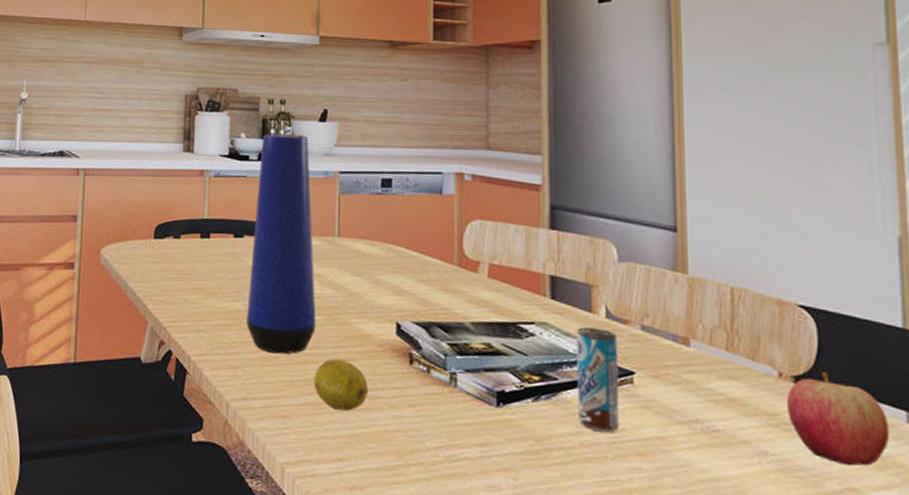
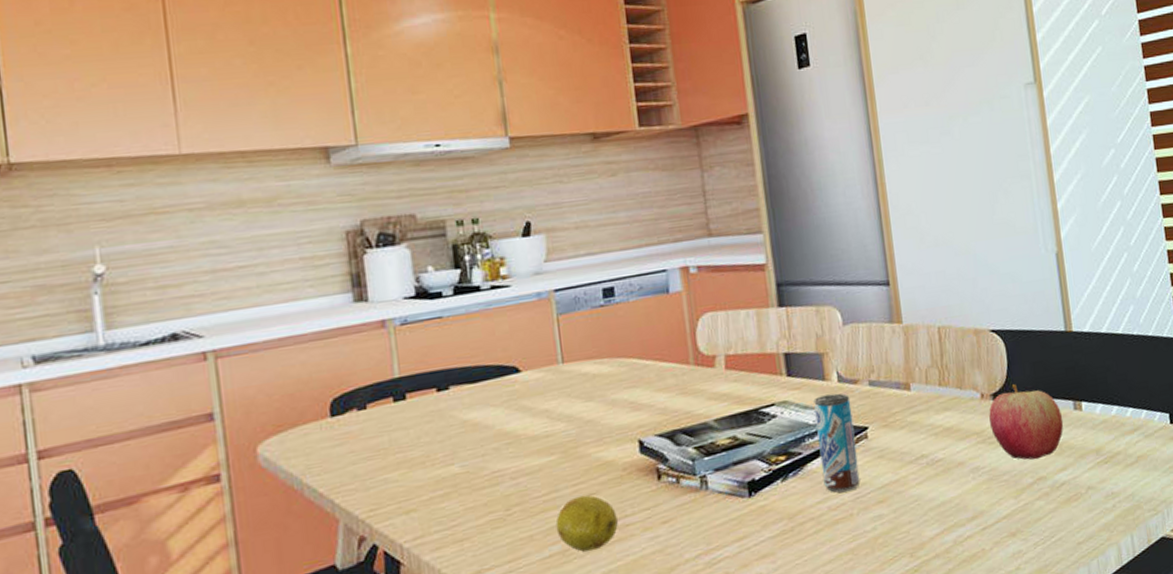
vase: present [247,134,316,354] -> none [455,256,551,512]

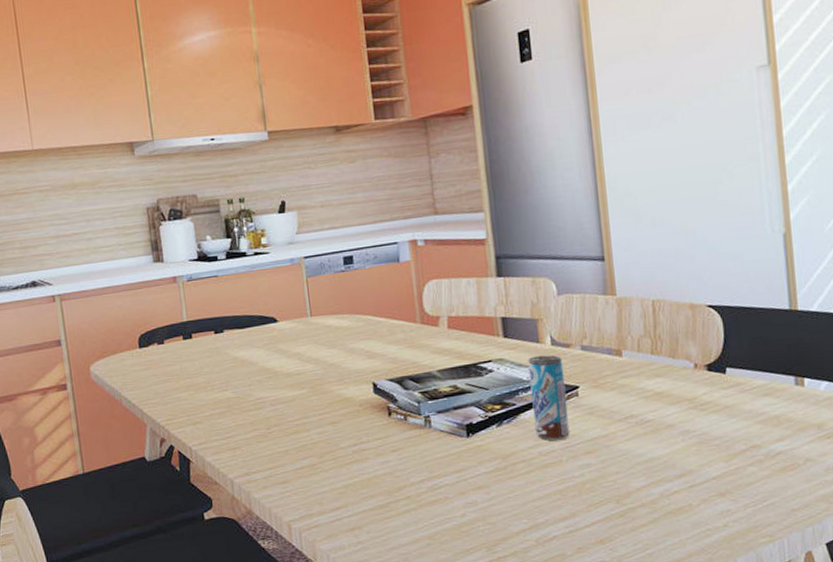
fruit: present [555,495,618,552] -> none [305,423,356,467]
apple: present [989,384,1064,460] -> none [702,357,783,429]

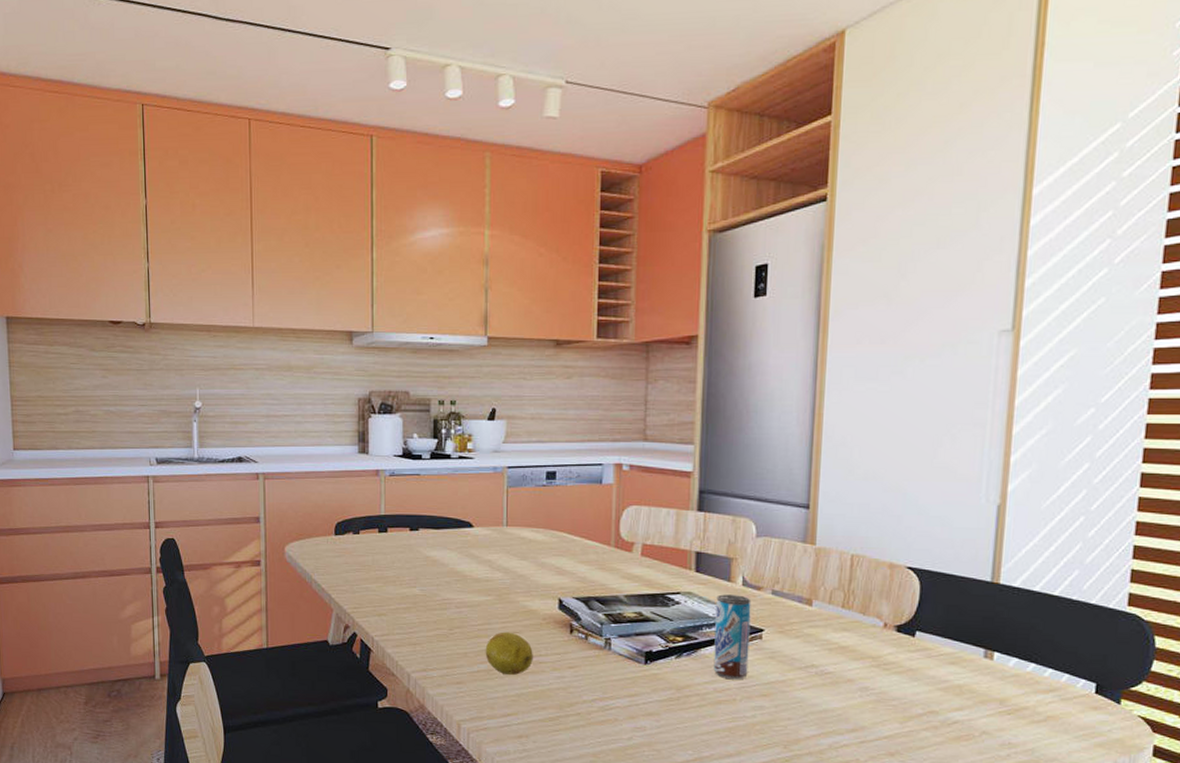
fruit: none [305,423,356,467] -> present [485,632,533,675]

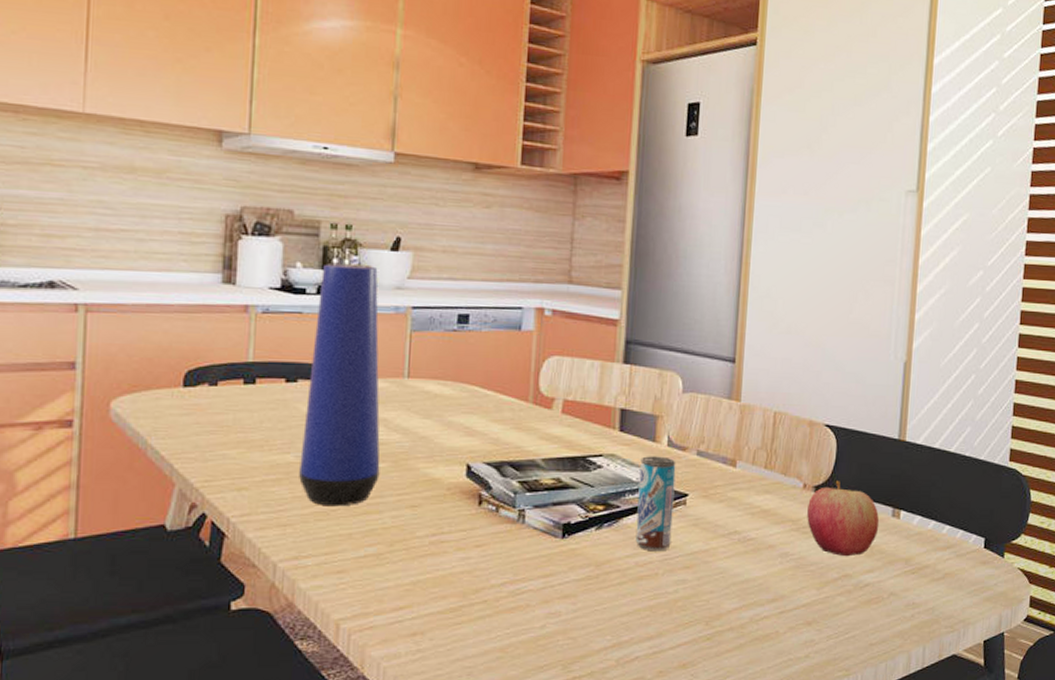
vase: none [424,434,487,631] -> present [299,264,380,507]
fruit: present [485,632,533,675] -> none [375,506,434,558]
apple: none [888,621,970,695] -> present [807,481,880,557]

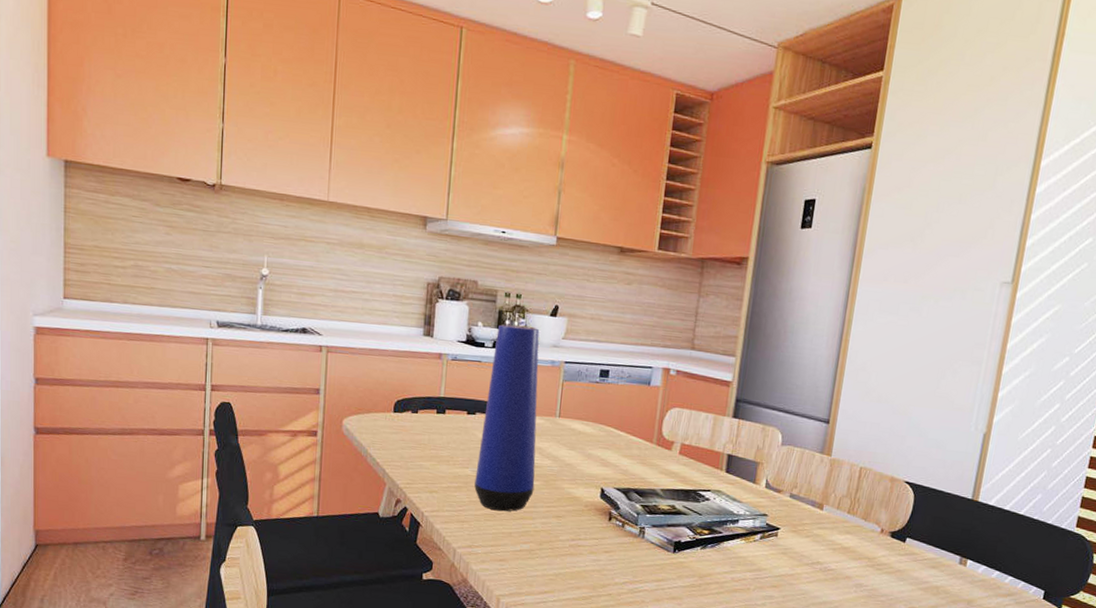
beverage can: present [635,456,676,552] -> none [733,494,772,572]
apple: present [807,481,880,557] -> none [881,529,948,593]

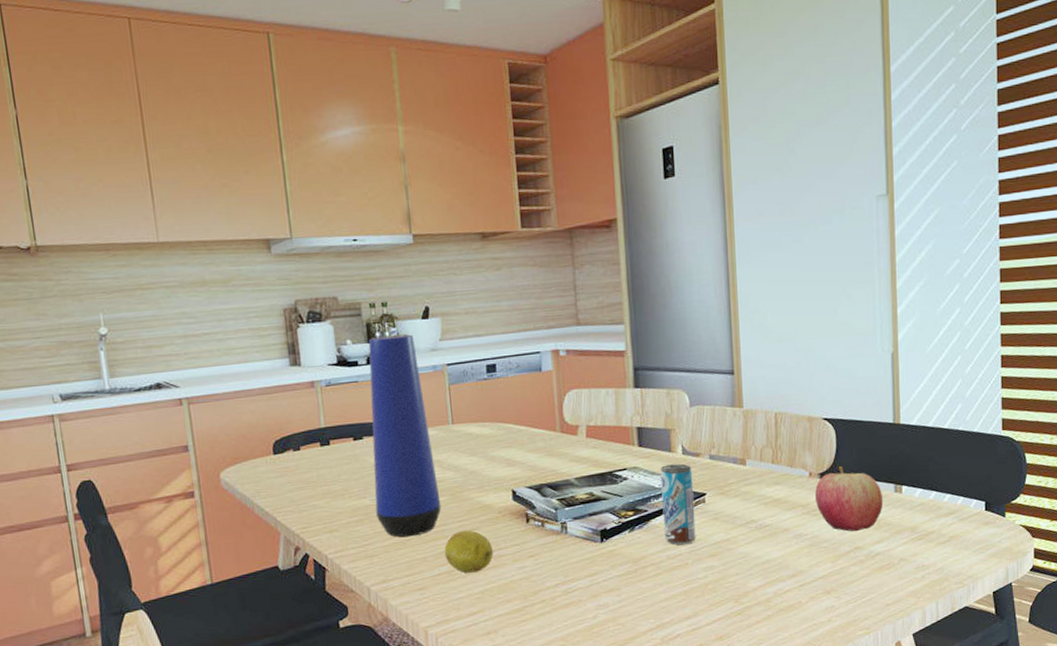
fruit: none [528,515,573,556] -> present [444,530,493,573]
beverage can: none [733,494,772,572] -> present [660,463,696,546]
apple: none [881,529,948,593] -> present [815,466,884,532]

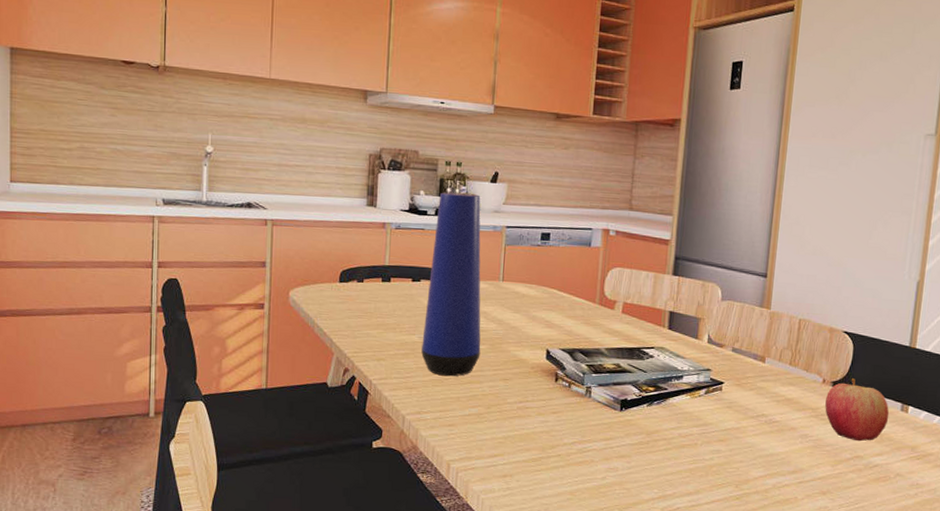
fruit: present [444,530,493,573] -> none [476,378,521,419]
beverage can: present [660,463,696,546] -> none [679,350,715,427]

